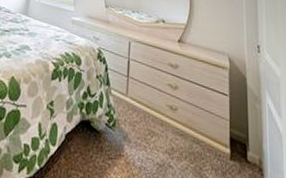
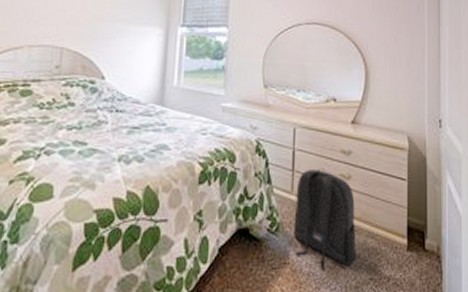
backpack: none [127,77,183,166] -> present [293,168,357,270]

